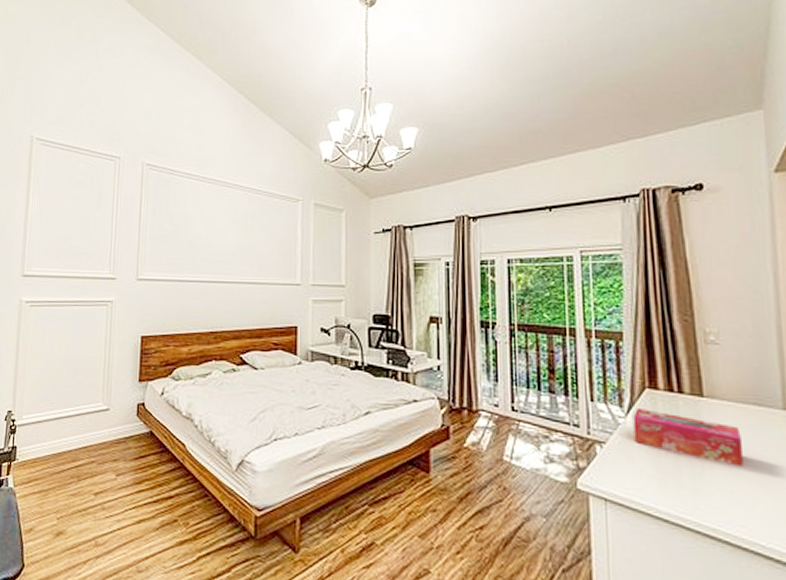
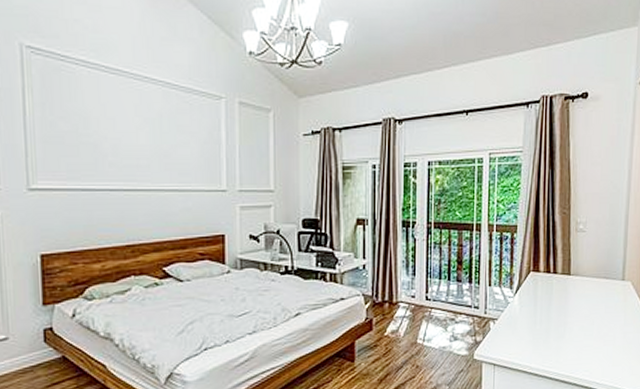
tissue box: present [633,409,743,467] -> none [519,289,593,327]

